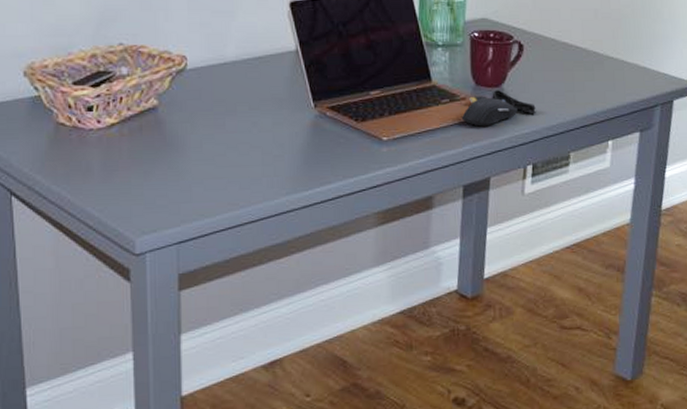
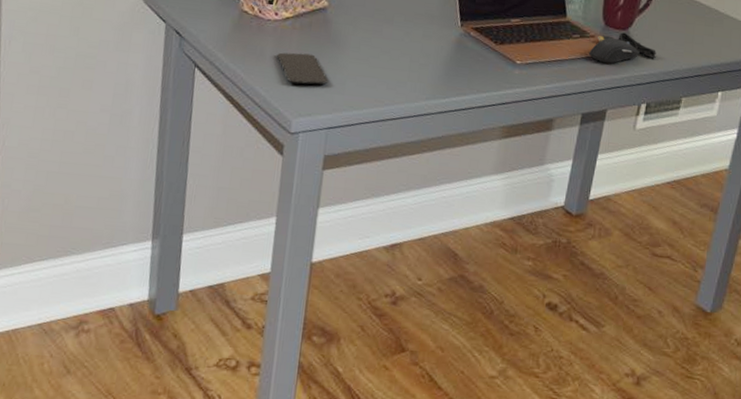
smartphone: none [107,162,171,199] -> present [277,52,329,85]

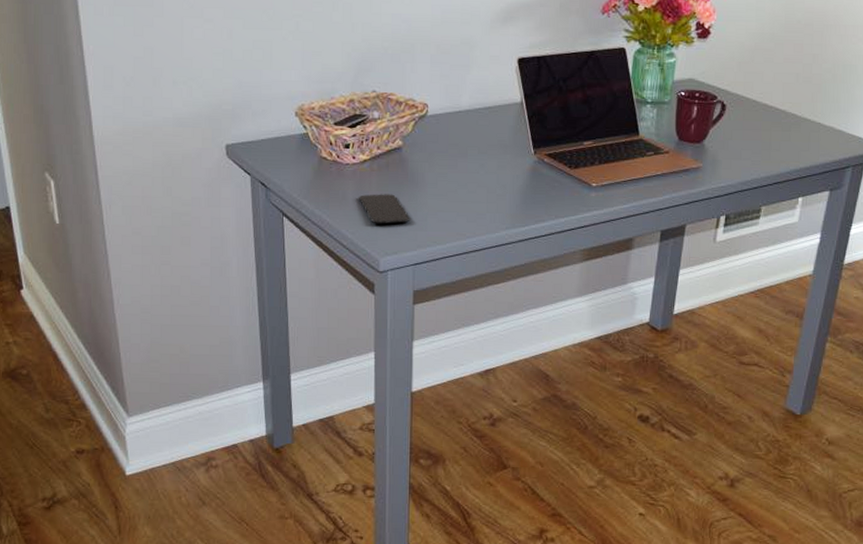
computer mouse: present [589,32,656,63] -> none [664,146,733,177]

